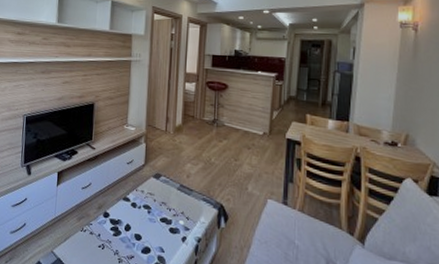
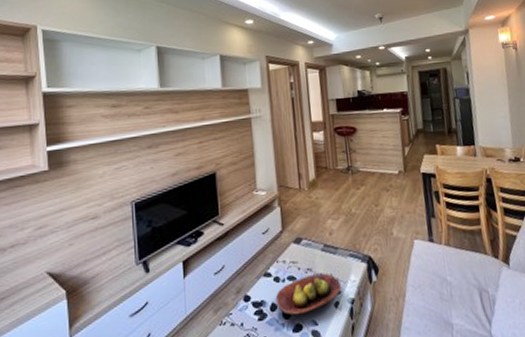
fruit bowl: none [130,207,191,241] -> present [275,273,342,316]

